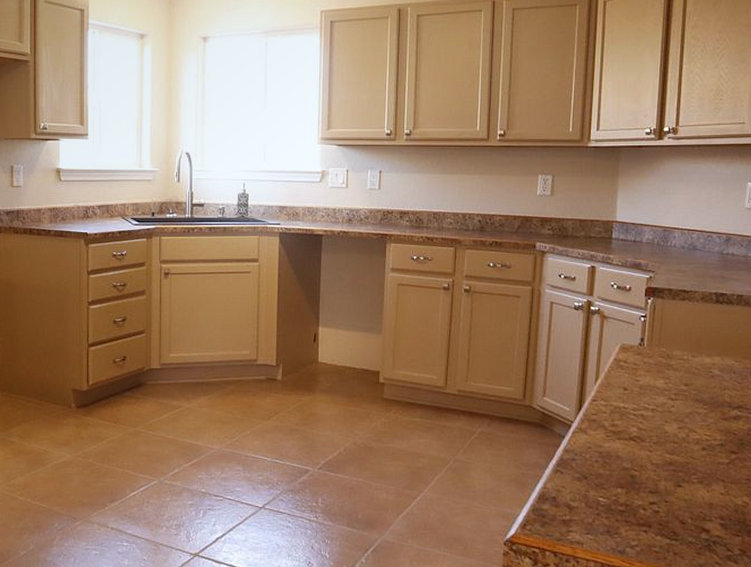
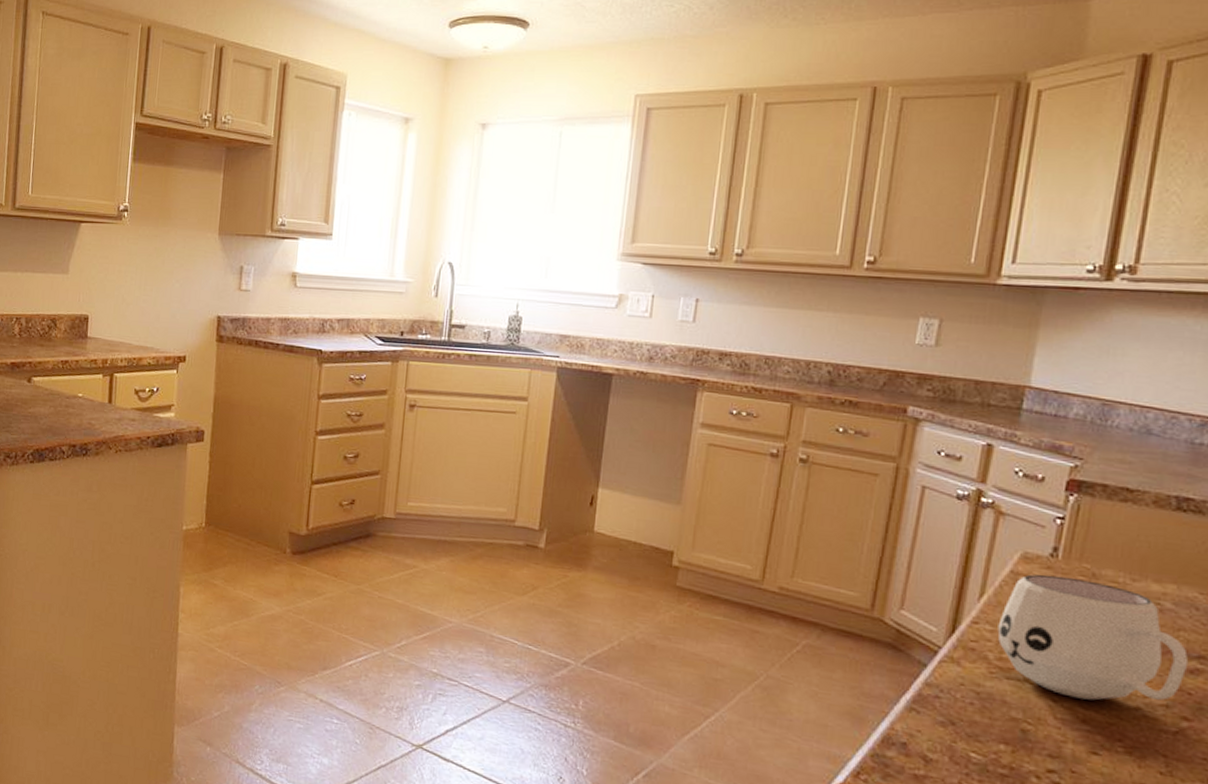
mug: none [609,359,732,447] -> present [997,574,1189,701]

